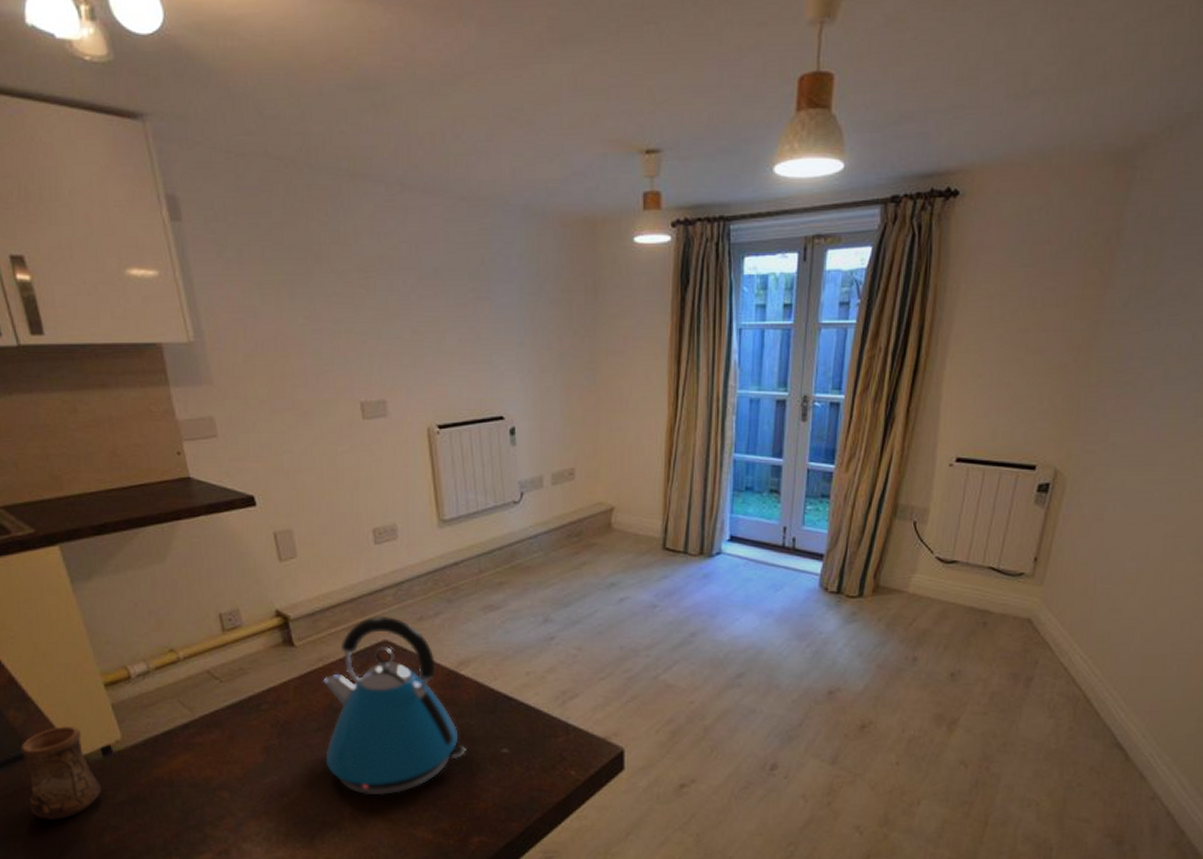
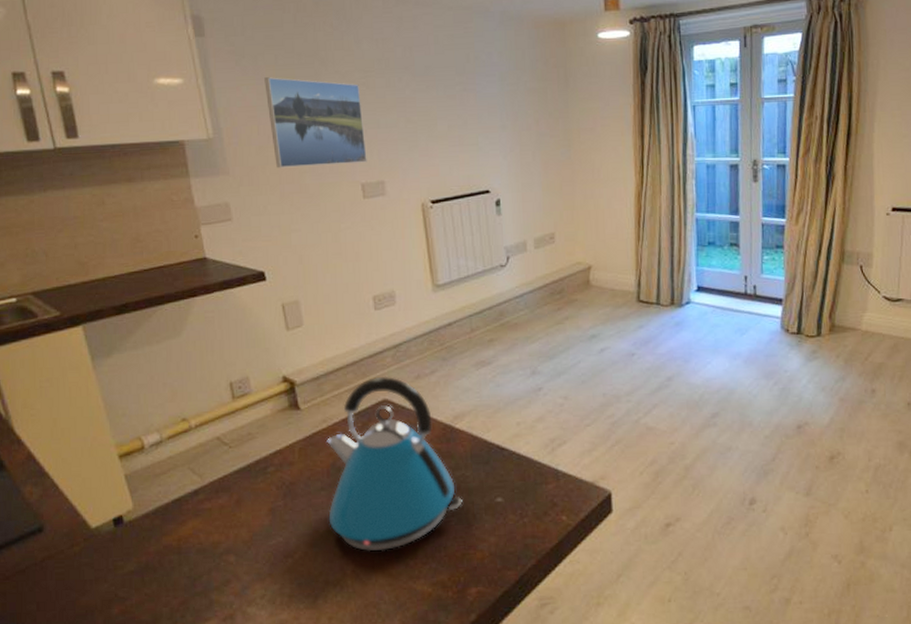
cup: present [21,725,101,821] -> none [35,498,111,596]
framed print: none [250,273,367,380] -> present [264,77,367,168]

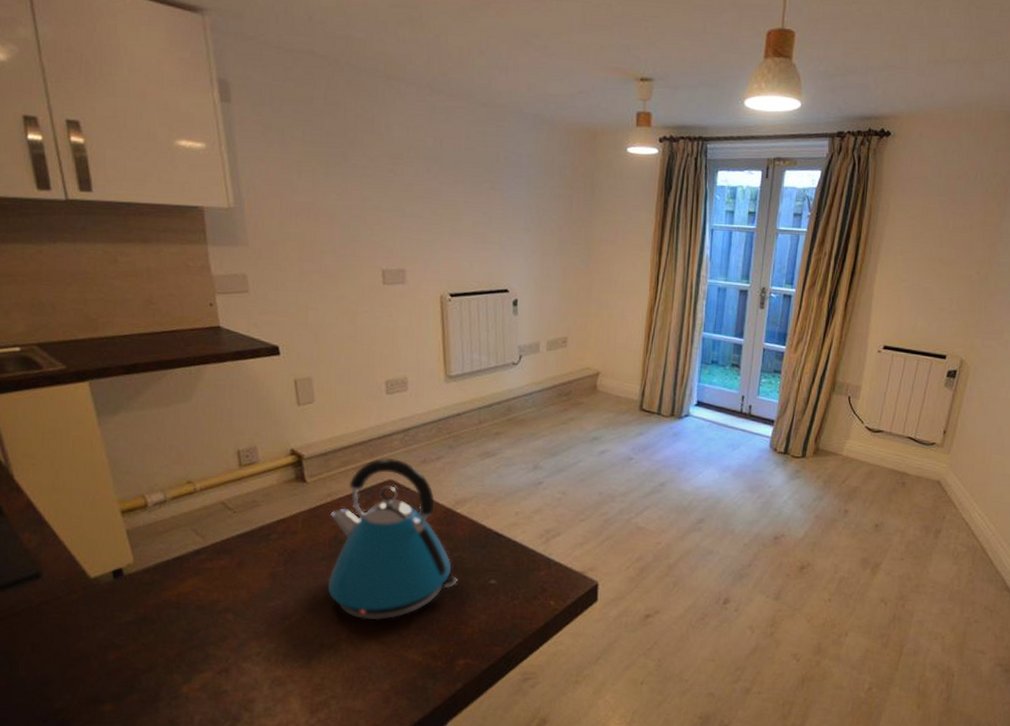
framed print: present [264,77,367,168] -> none [290,152,390,249]

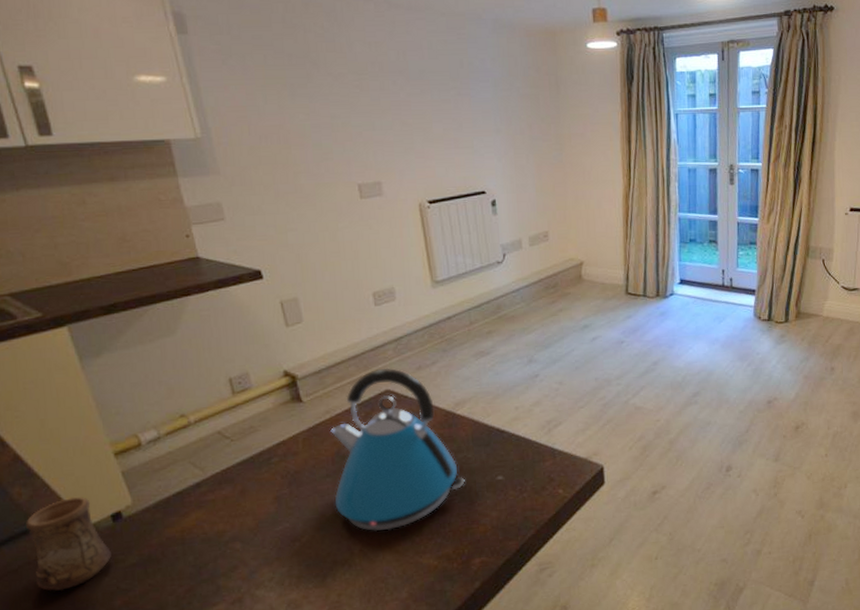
cup: none [32,548,109,640] -> present [26,496,111,592]

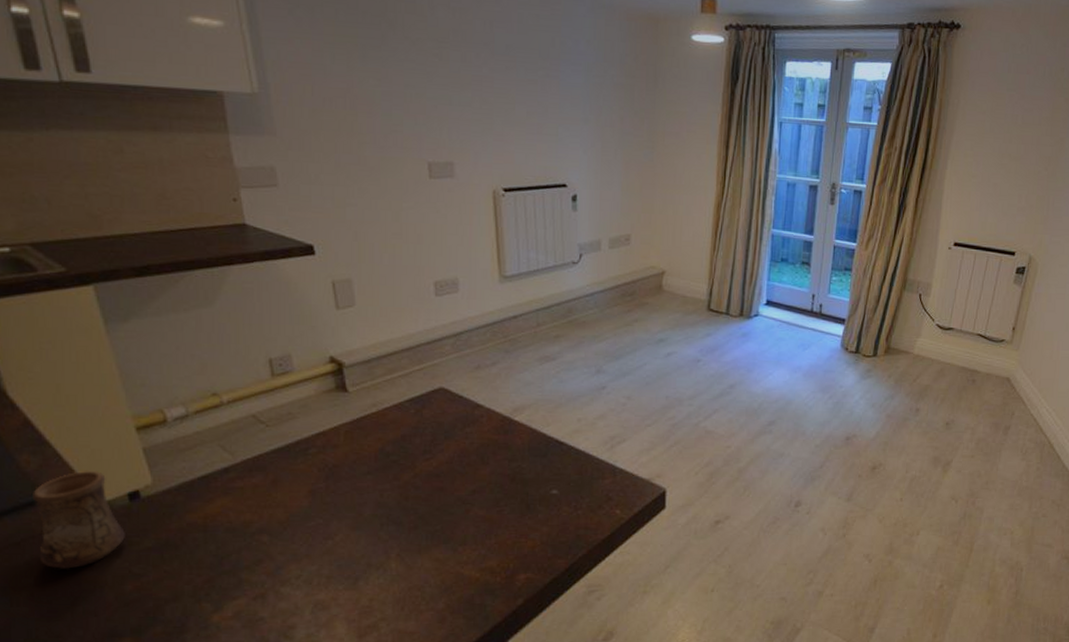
kettle: present [330,368,465,532] -> none [374,363,517,537]

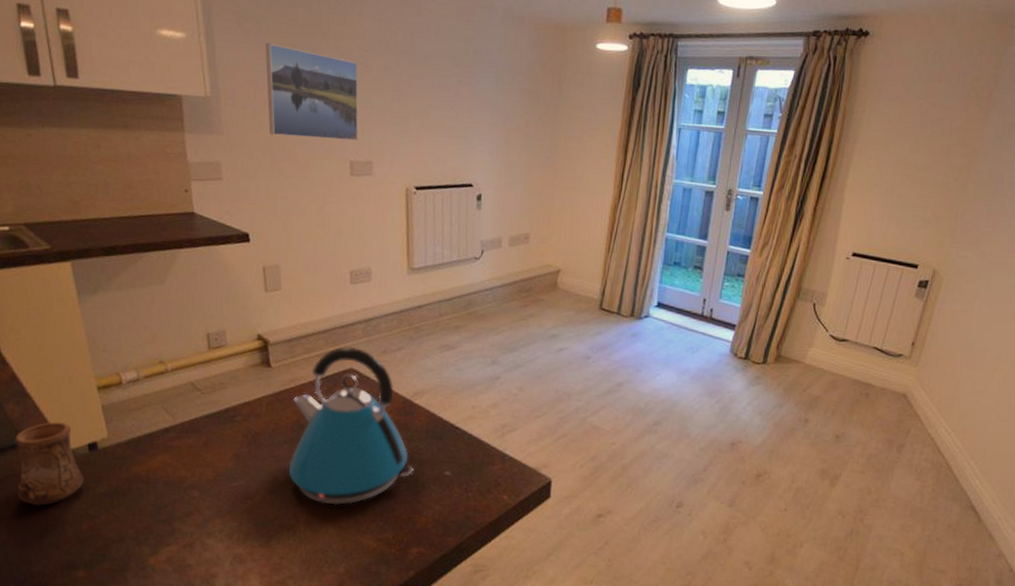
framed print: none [322,33,436,140] -> present [265,43,359,141]
kettle: none [374,363,517,537] -> present [288,346,414,505]

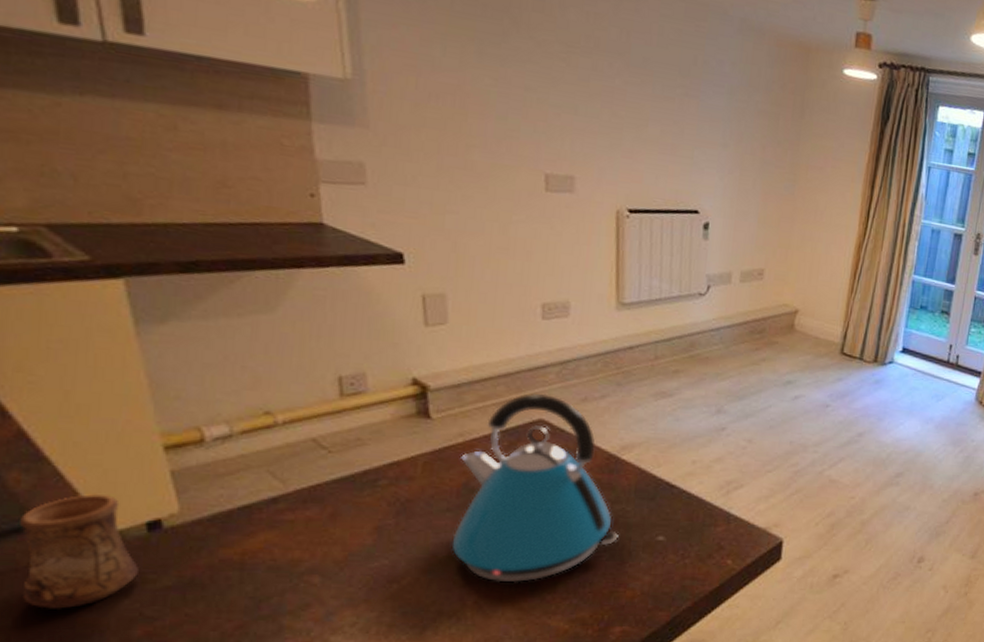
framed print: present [265,43,359,141] -> none [432,21,559,151]

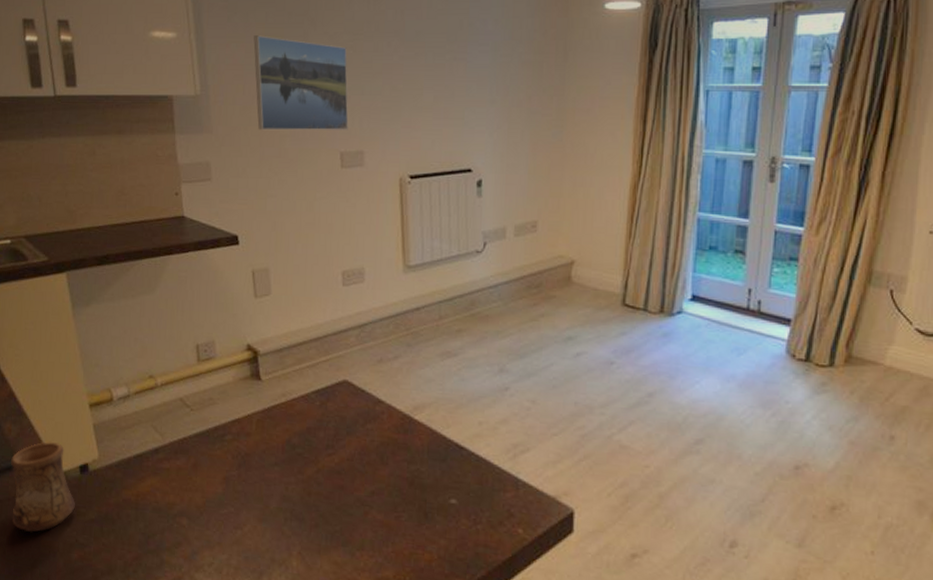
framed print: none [432,21,559,151] -> present [253,35,349,131]
kettle: present [451,393,618,583] -> none [279,355,415,537]

